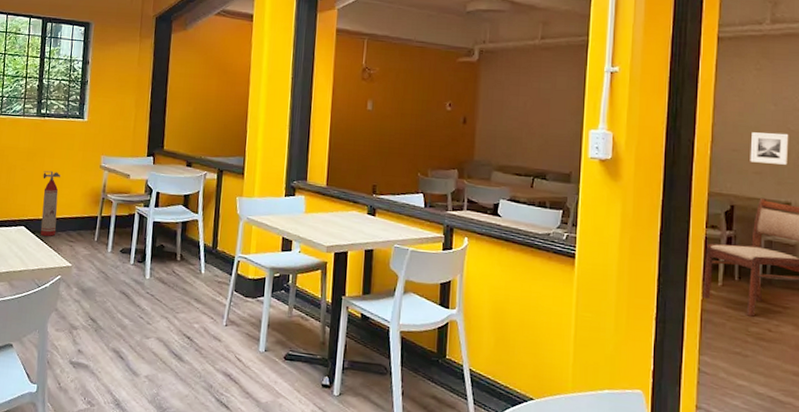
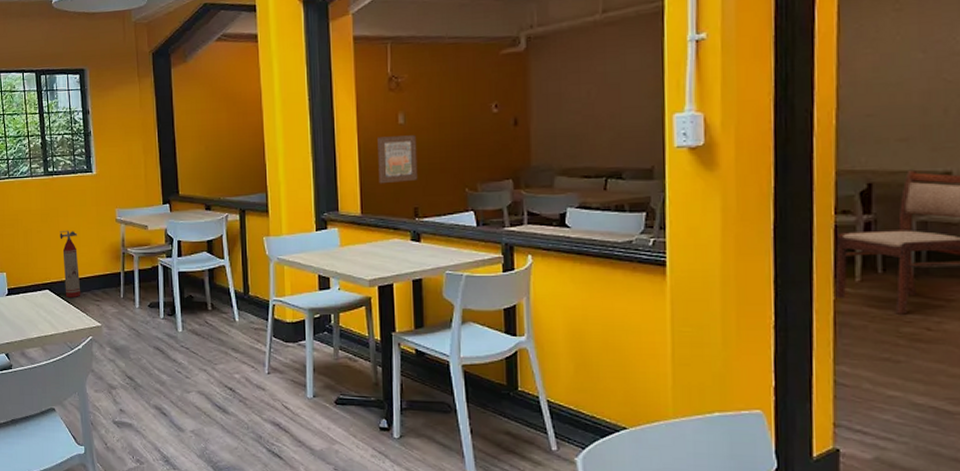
wall art: none [345,119,381,162] -> present [377,135,418,184]
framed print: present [750,132,789,165] -> none [891,86,946,128]

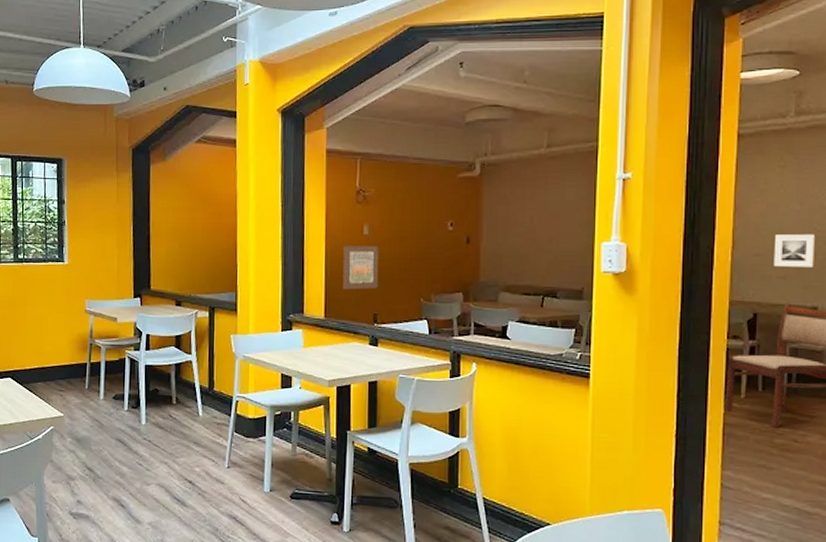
fire extinguisher: present [59,230,81,297] -> none [26,318,45,387]
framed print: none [891,86,946,128] -> present [773,233,816,267]

